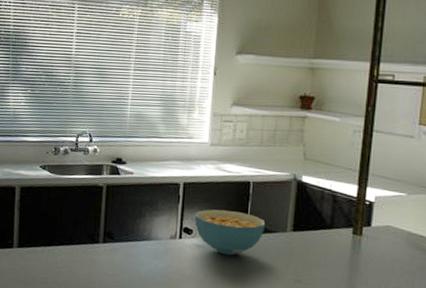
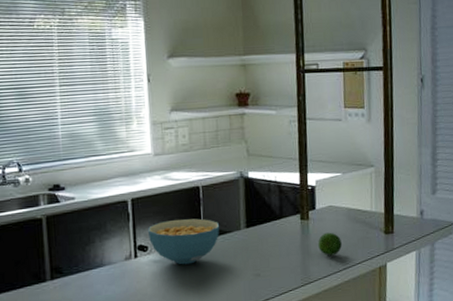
fruit: none [369,253,398,279] -> present [318,232,343,256]

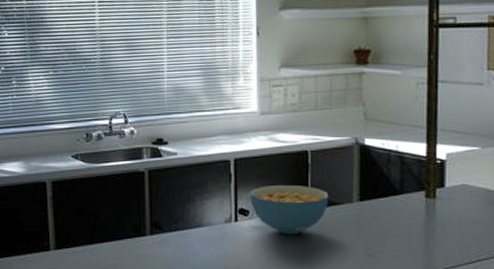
fruit: present [318,232,343,256] -> none [446,215,478,243]

